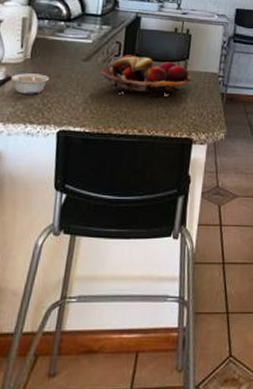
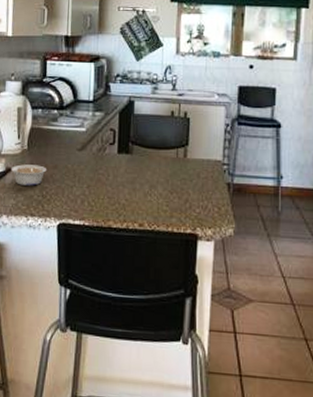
fruit basket: present [100,55,192,97] -> none [96,142,193,188]

